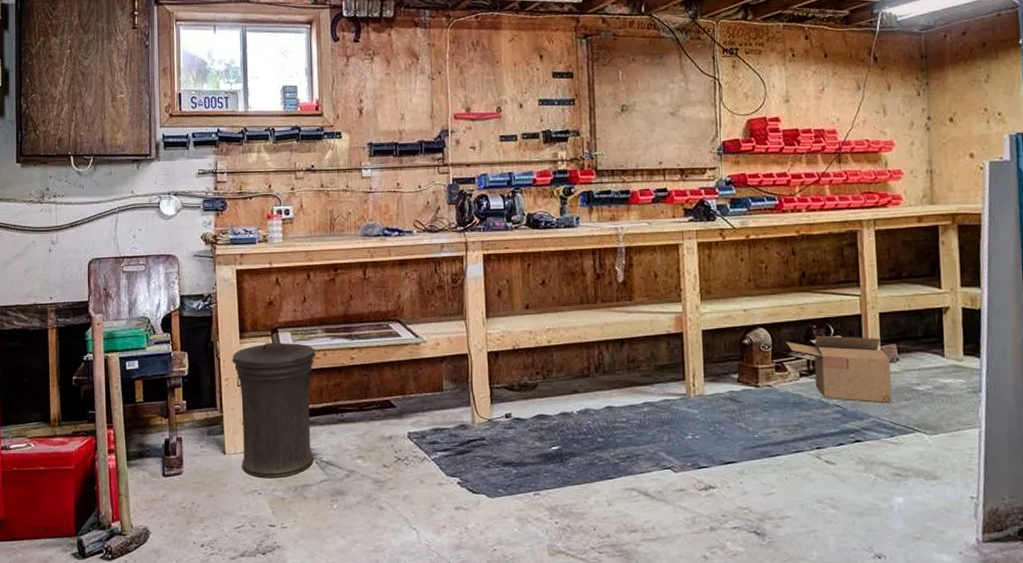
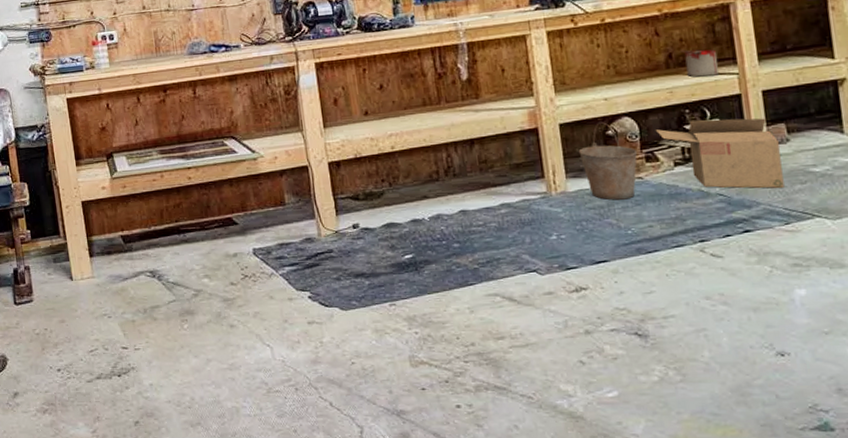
trash can: present [232,342,316,479] -> none [70,166,160,302]
bucket: none [717,331,769,405] -> present [578,122,638,200]
paint can: none [812,270,844,297] -> present [679,49,719,78]

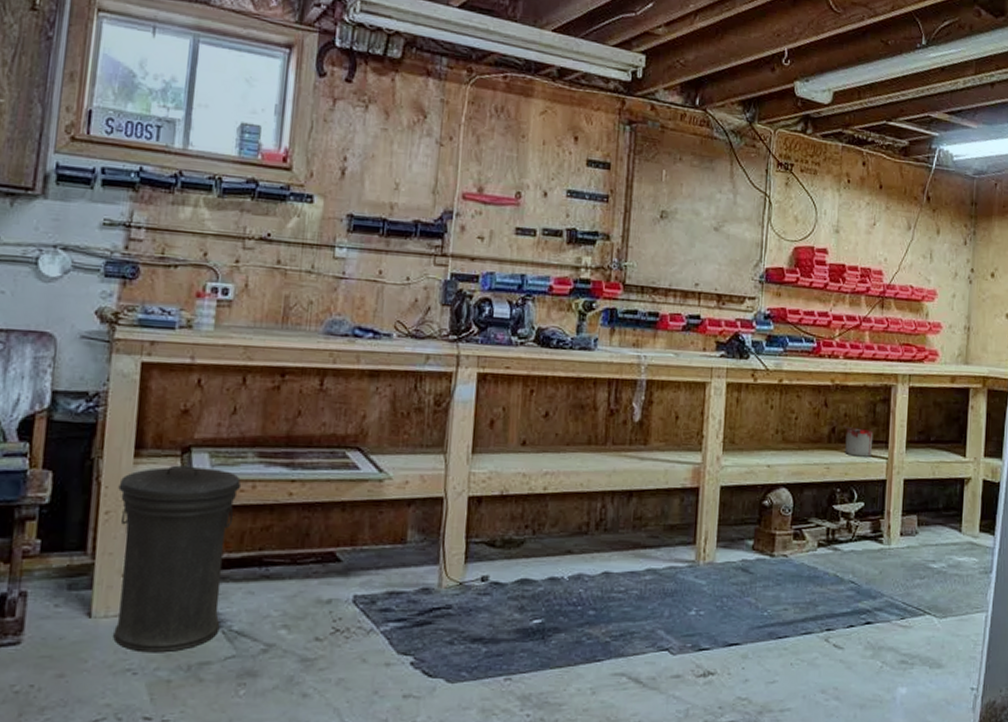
trash can: none [70,166,160,302] -> present [113,465,242,653]
bucket: present [578,122,638,200] -> none [733,490,788,578]
cardboard box: present [656,118,784,189] -> none [808,500,909,582]

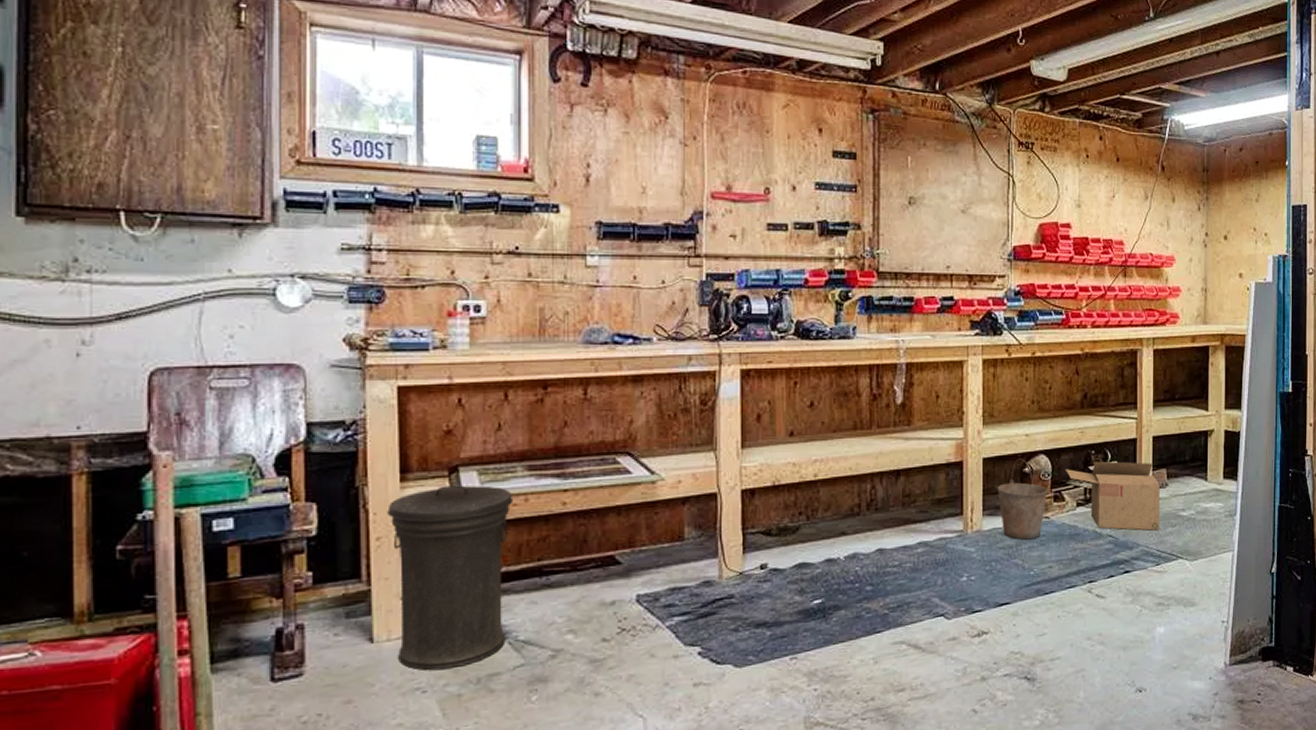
bucket: none [733,490,788,578] -> present [997,459,1048,540]
cardboard box: none [808,500,909,582] -> present [1066,461,1160,531]
paint can: present [842,425,872,458] -> none [1094,391,1122,420]

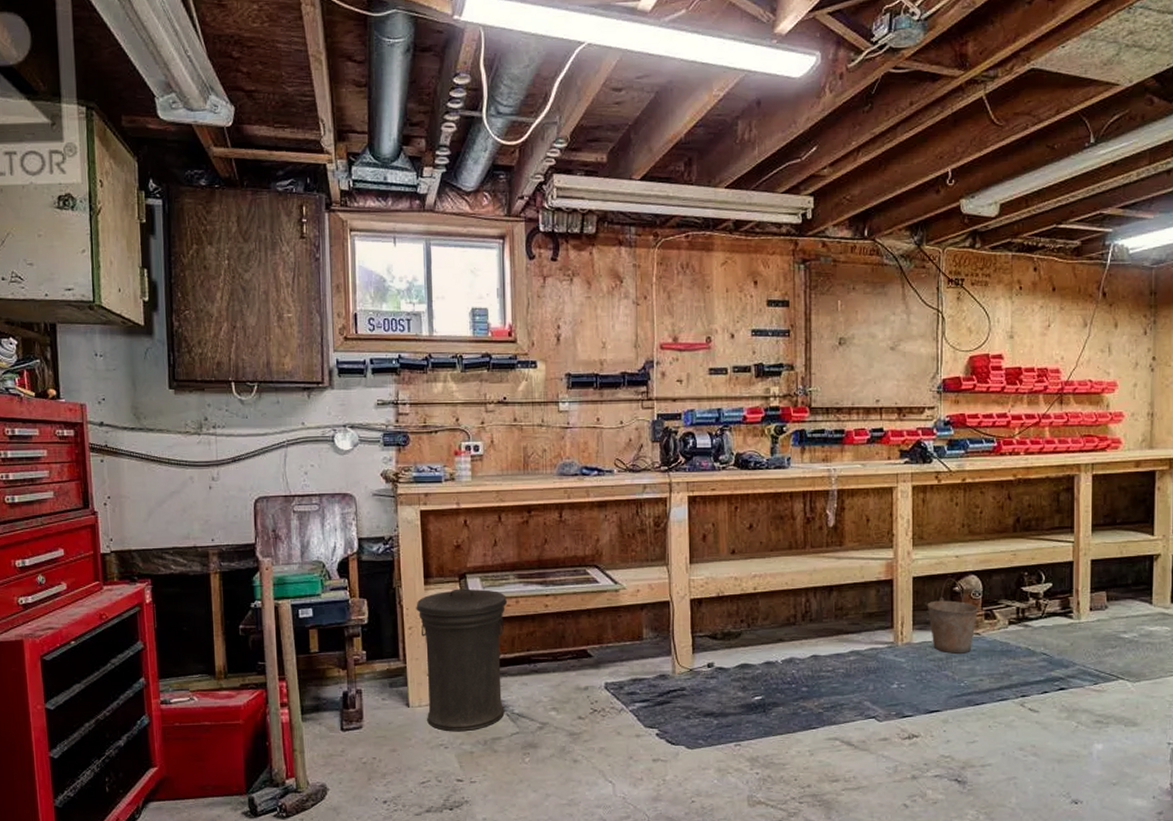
cardboard box: present [1066,461,1160,531] -> none [997,582,1098,652]

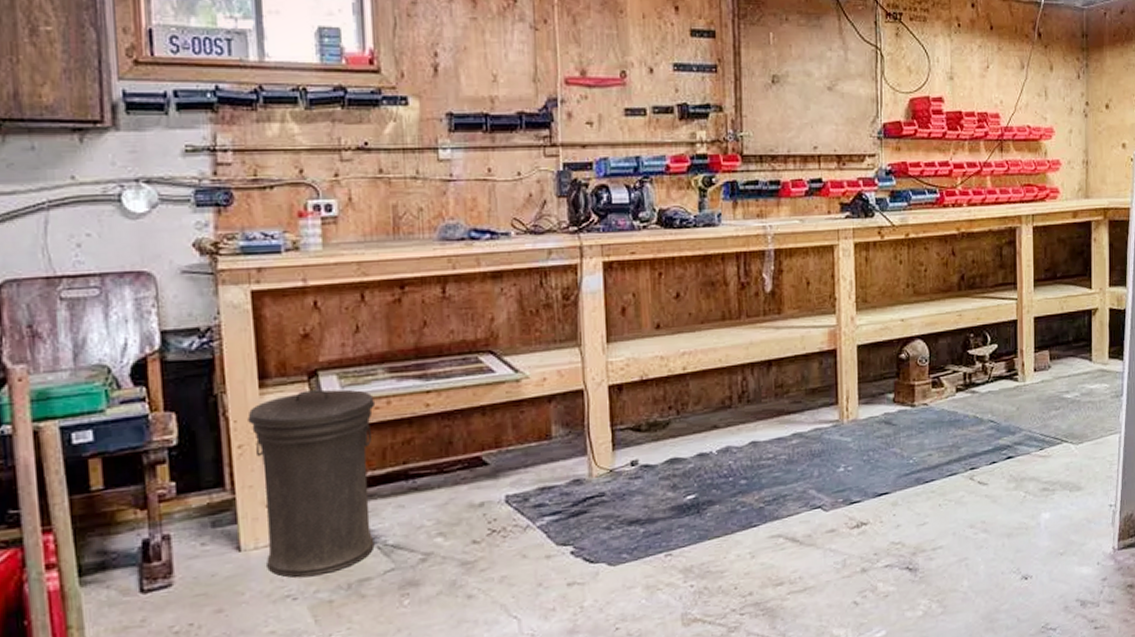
bucket: present [927,578,979,654] -> none [872,345,926,428]

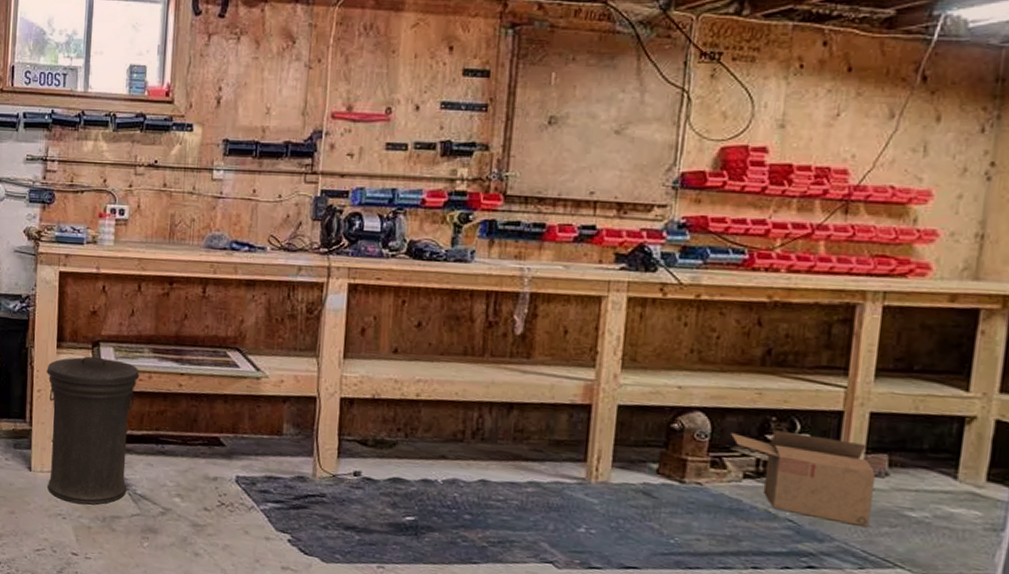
cardboard box: none [944,344,1043,415] -> present [731,430,875,528]

